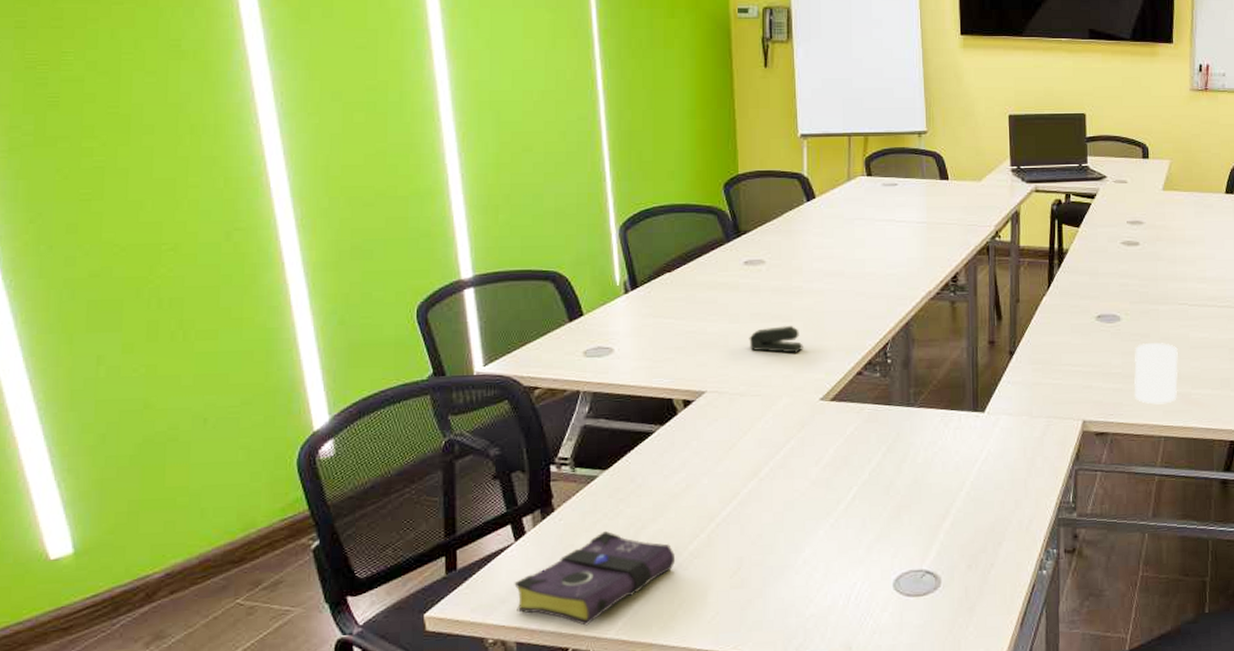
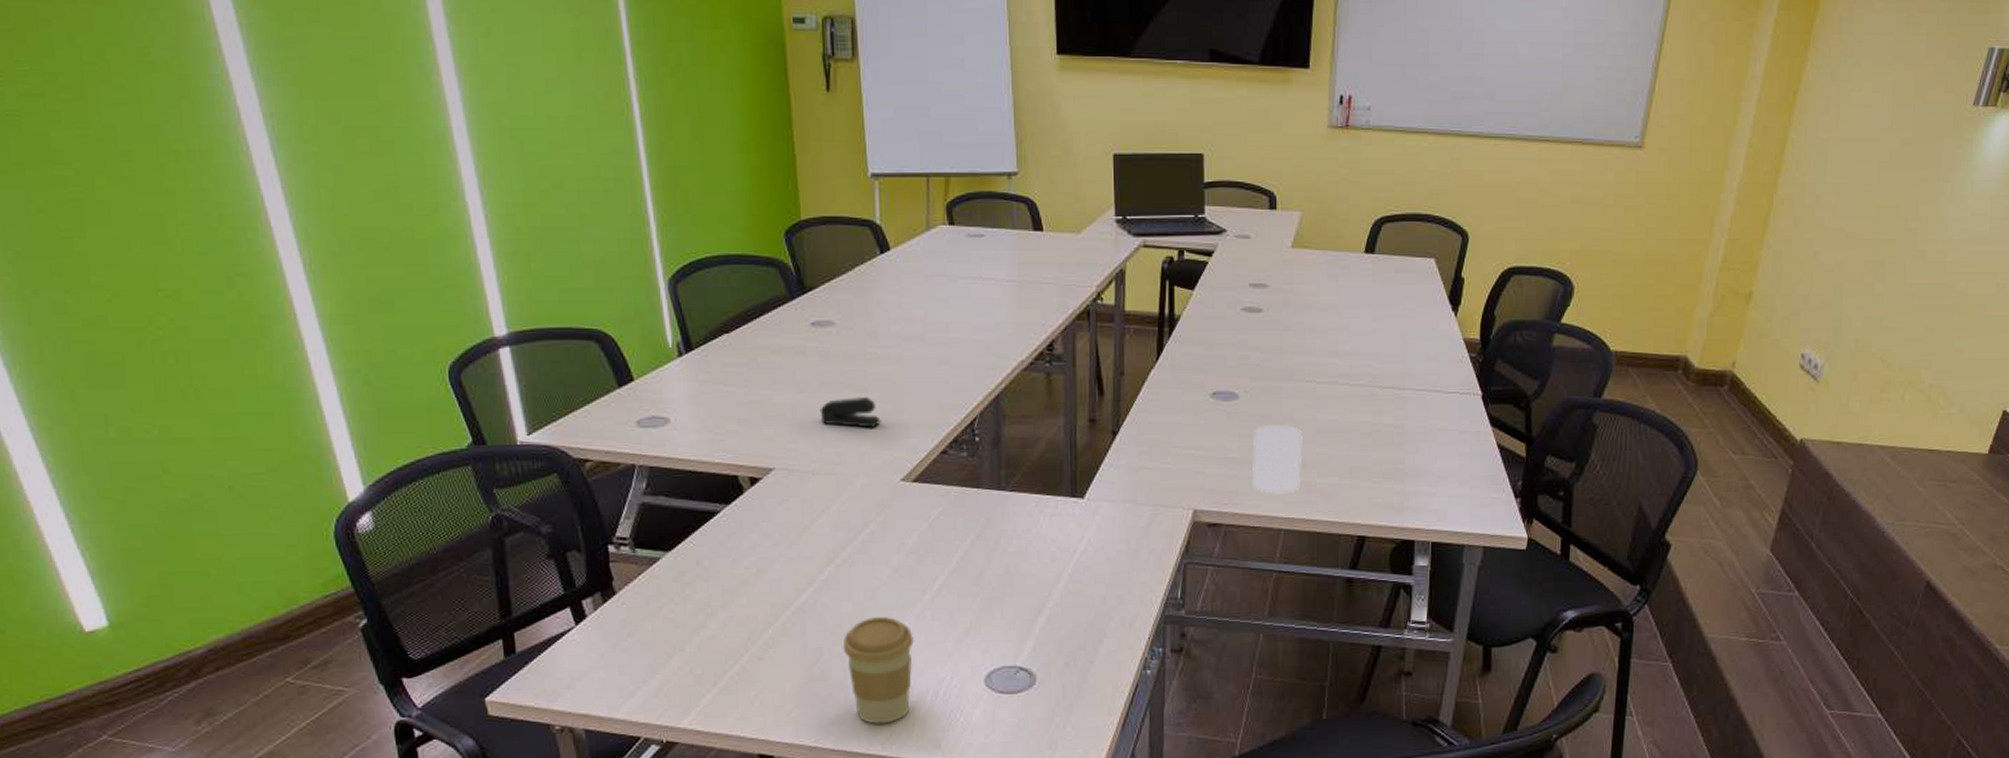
book: present [514,530,676,626] -> none [578,616,750,715]
coffee cup: none [762,526,828,629] -> present [842,617,914,724]

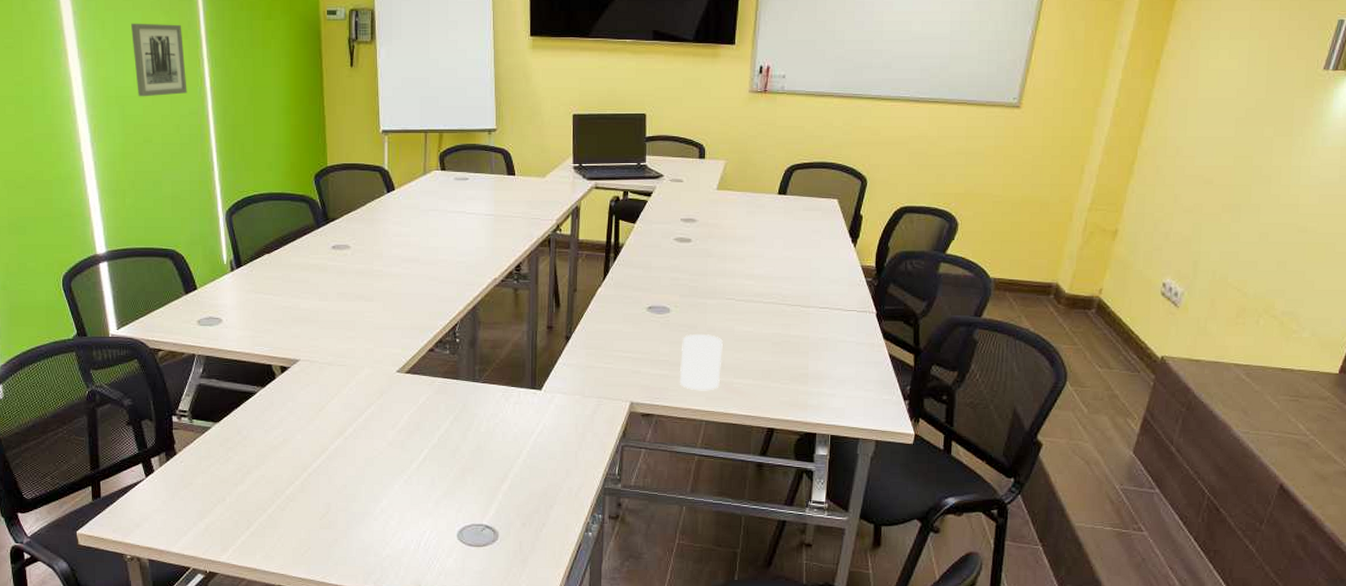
wall art: none [527,30,609,129] -> present [131,23,187,97]
stapler: present [819,396,881,428] -> none [336,304,383,330]
coffee cup: present [842,617,914,724] -> none [347,480,402,566]

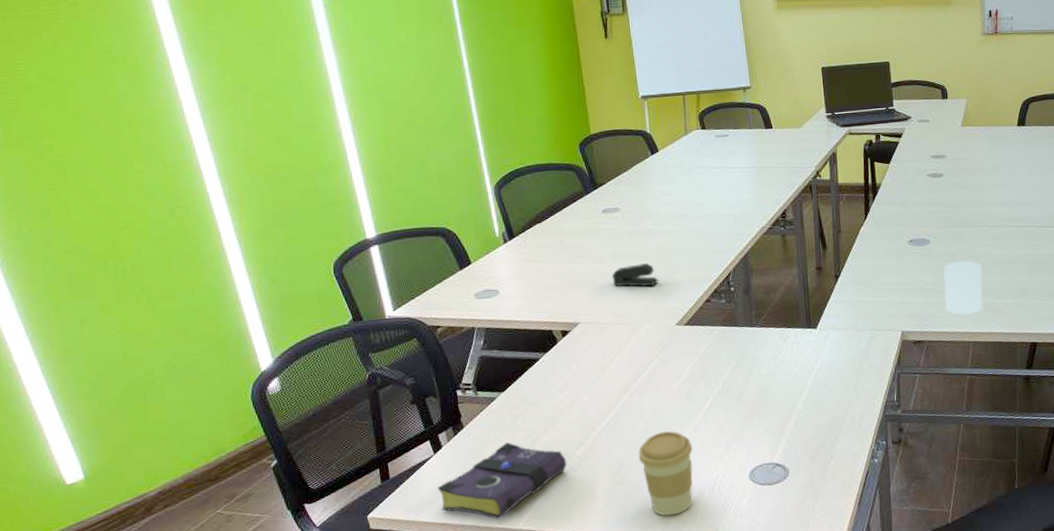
wall art: present [131,23,187,97] -> none [384,10,446,83]
book: none [146,473,275,550] -> present [437,442,567,520]
stapler: none [336,304,383,330] -> present [612,263,659,287]
coffee cup: none [347,480,402,566] -> present [638,431,693,516]

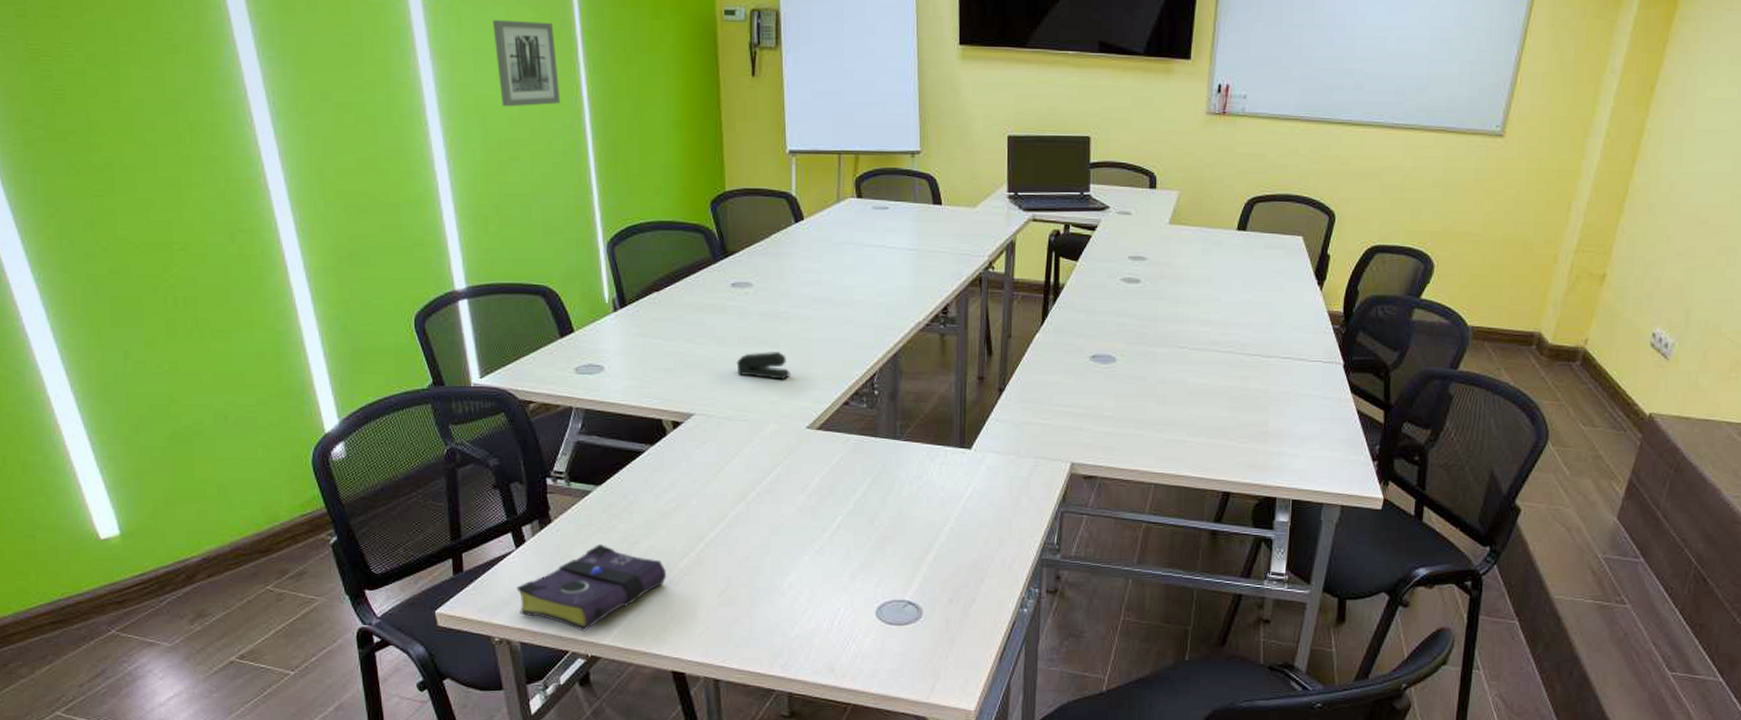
wall art: none [384,10,446,83] -> present [493,19,561,107]
coffee cup: present [638,431,693,516] -> none [749,551,813,648]
cup: present [944,261,983,315] -> none [1125,387,1174,451]

